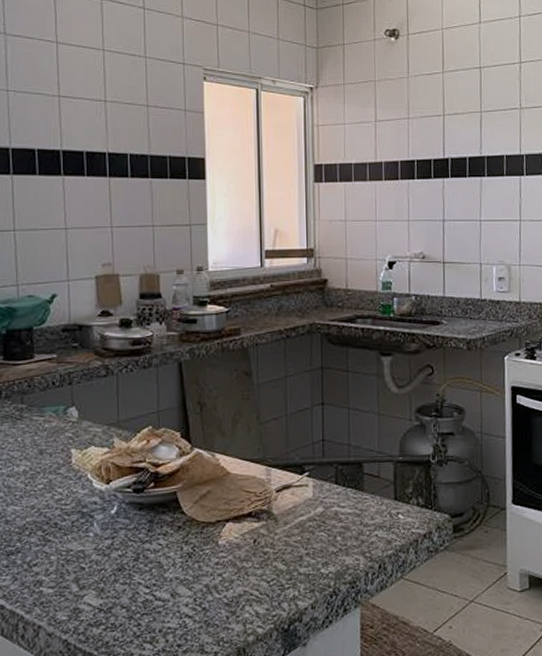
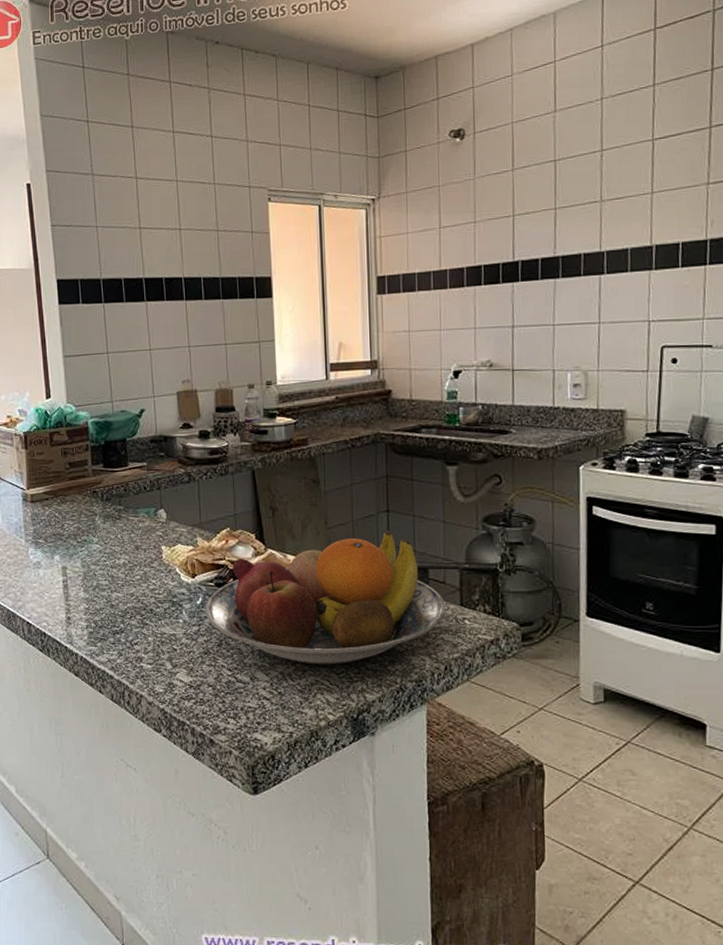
fruit bowl: none [120,424,380,574] -> present [205,530,446,665]

